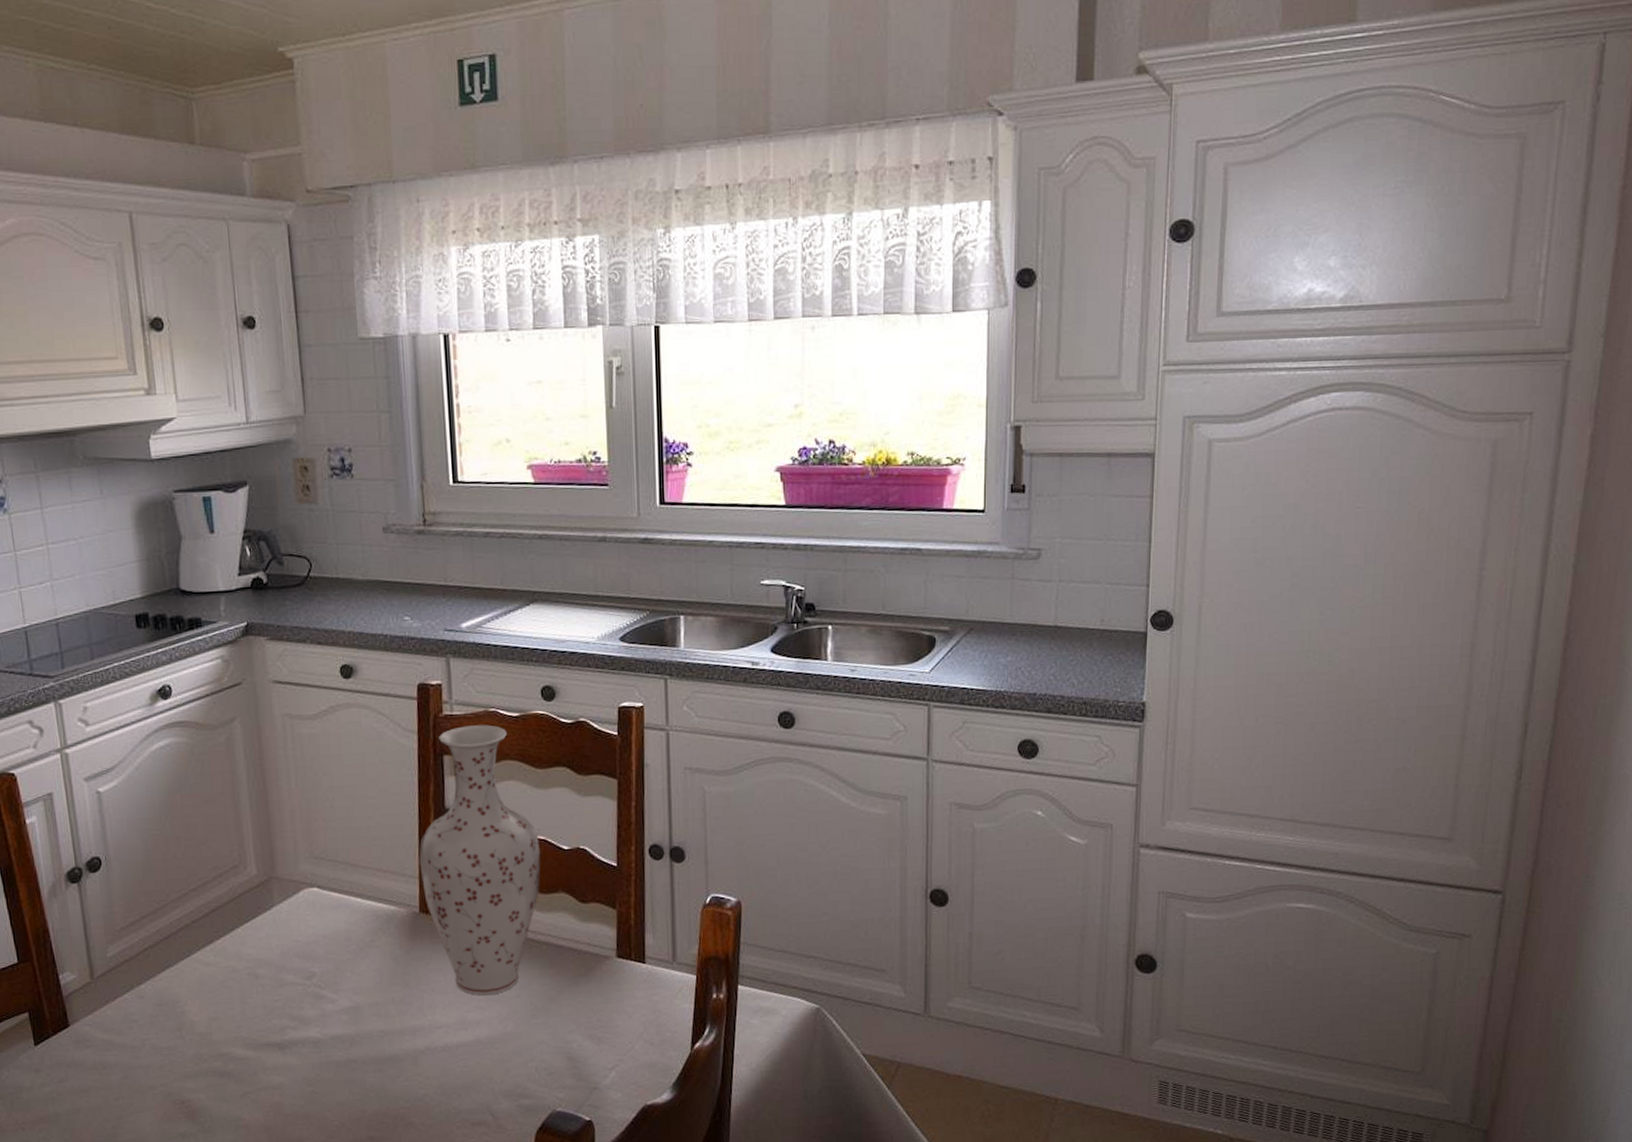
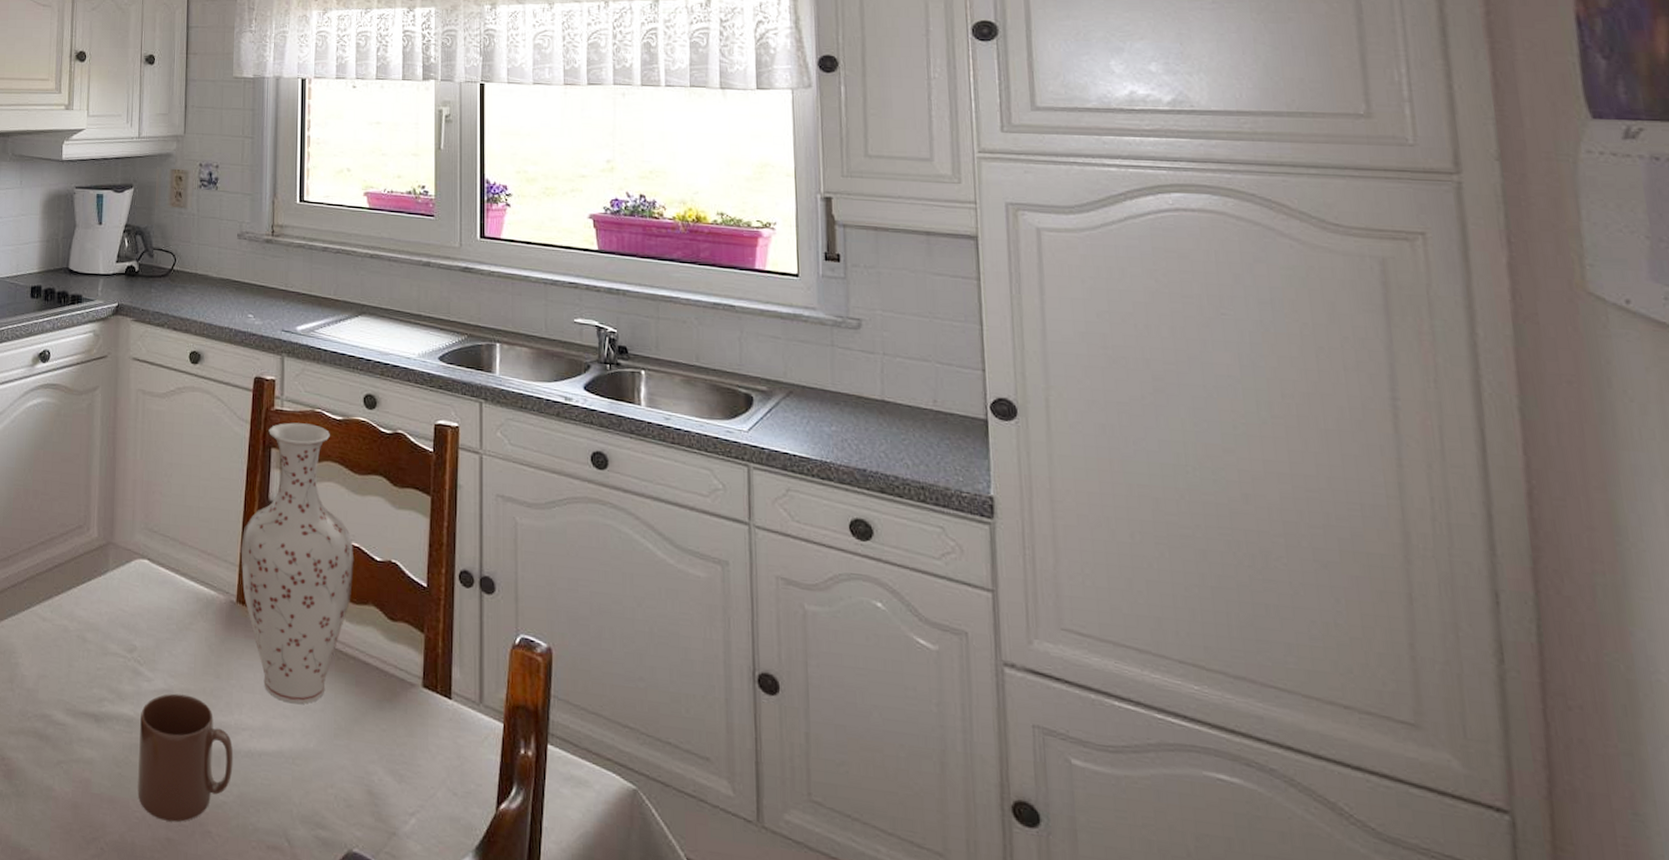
mug: none [328,1007,431,1123] -> present [137,693,234,823]

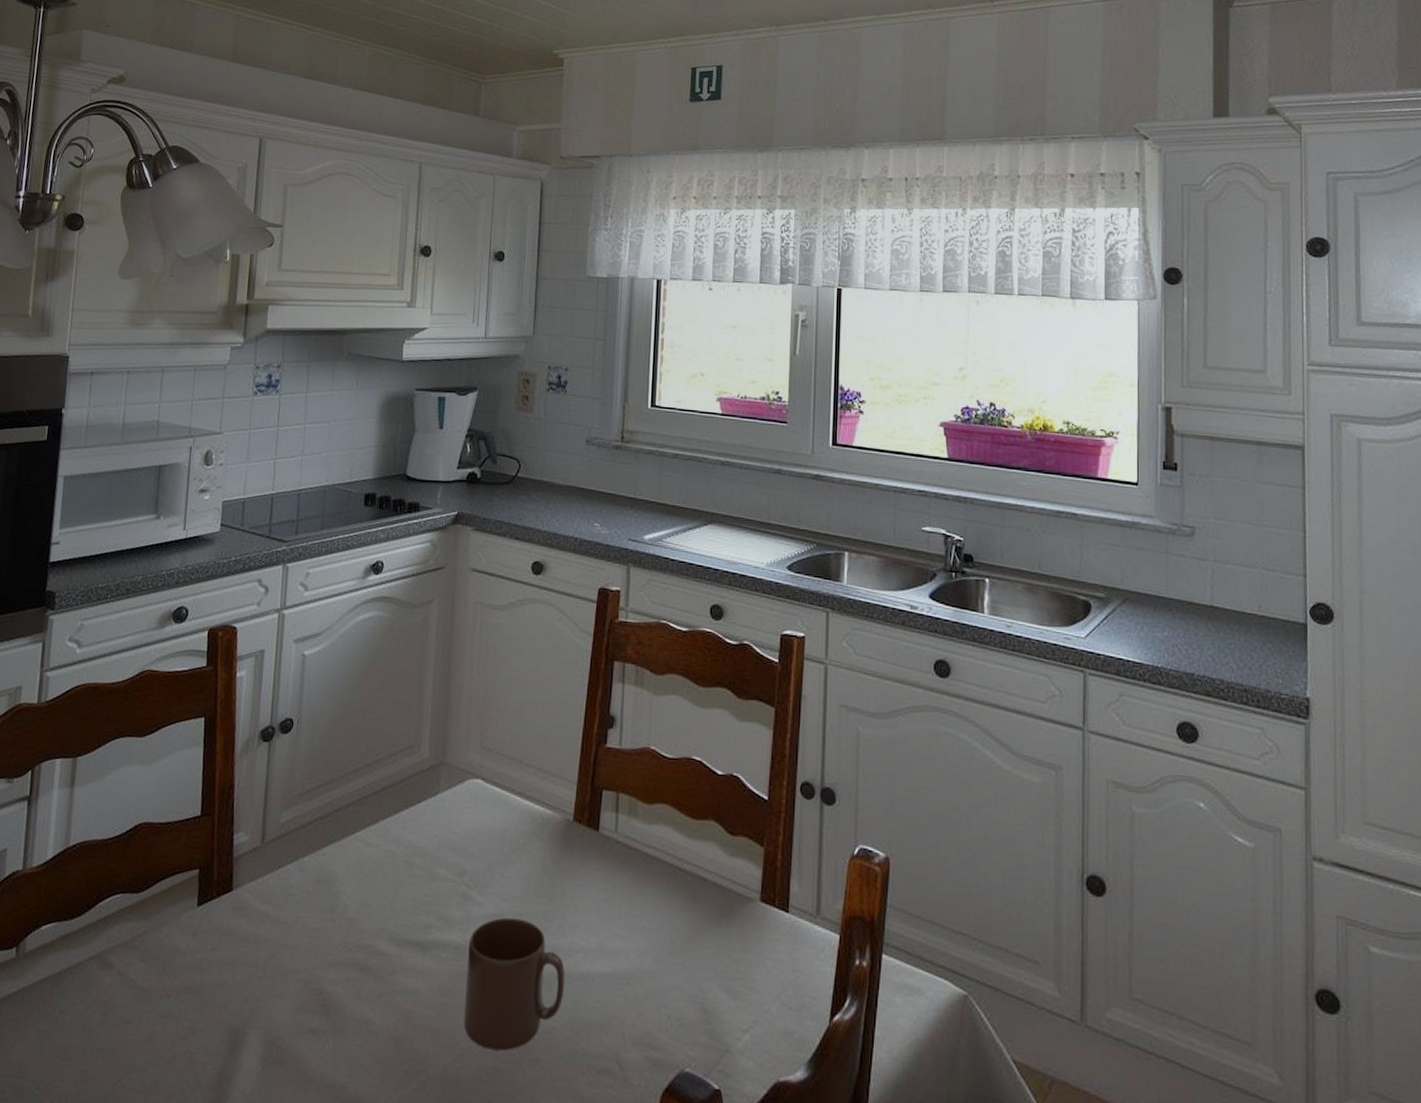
vase: present [241,422,354,704] -> none [579,634,696,924]

